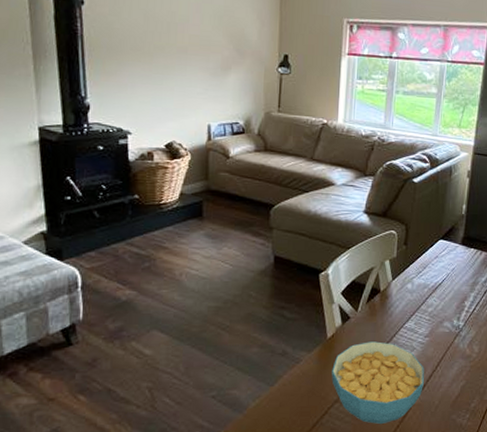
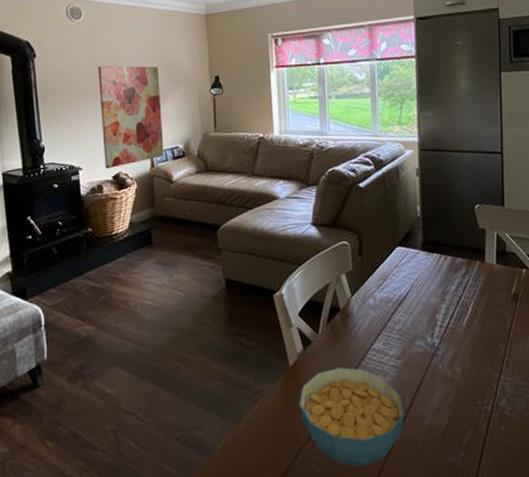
wall art: none [155,26,225,137] -> present [98,65,164,169]

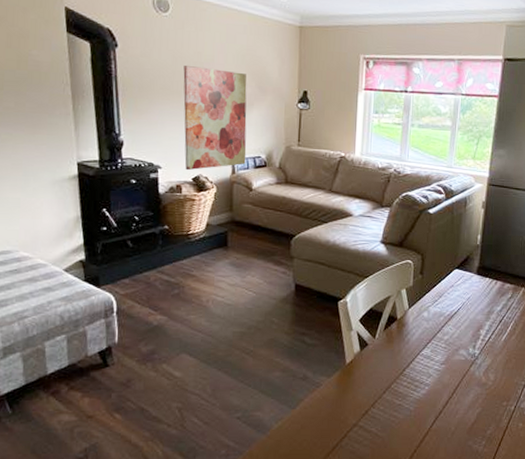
cereal bowl: present [299,367,404,468] -> none [350,368,441,449]

